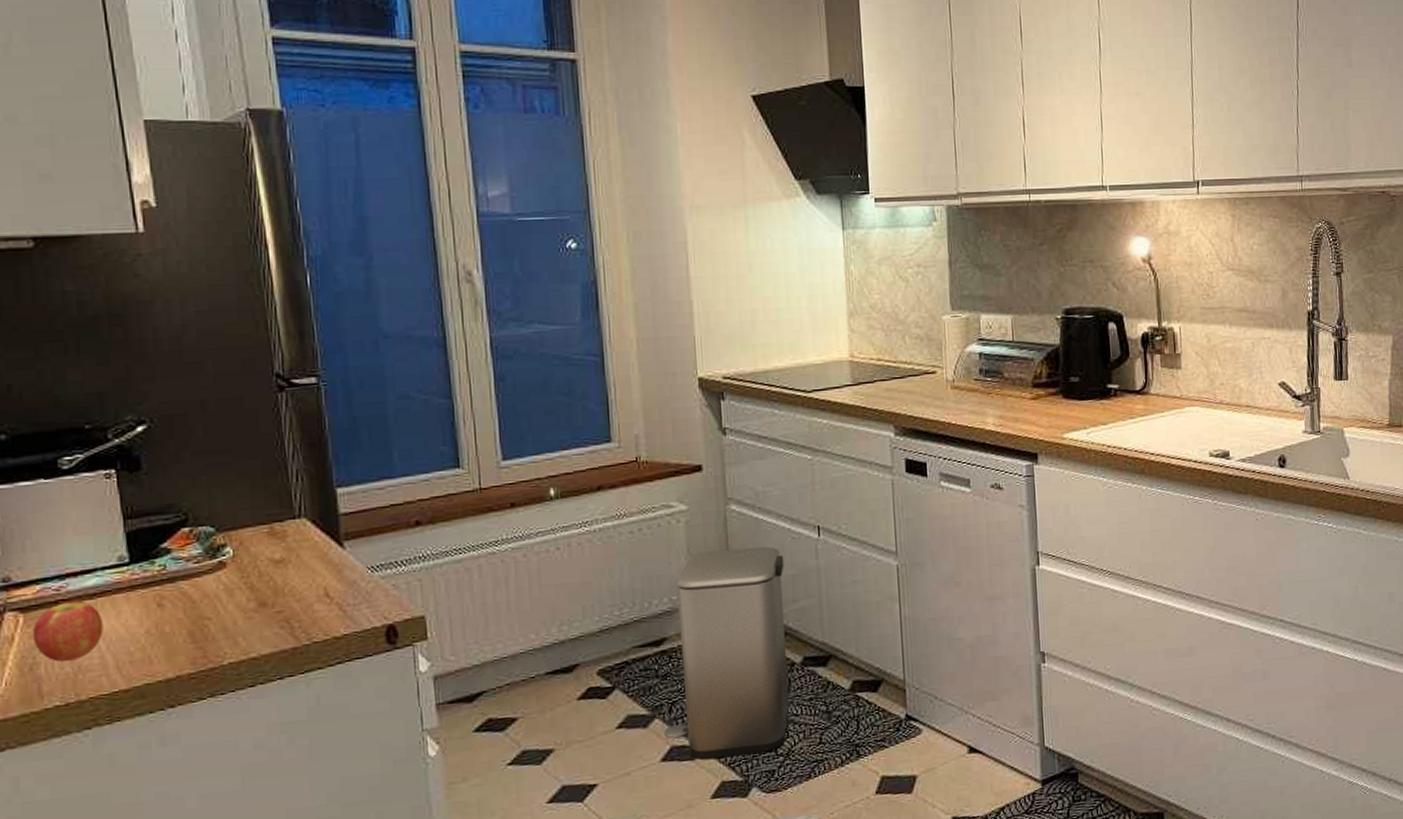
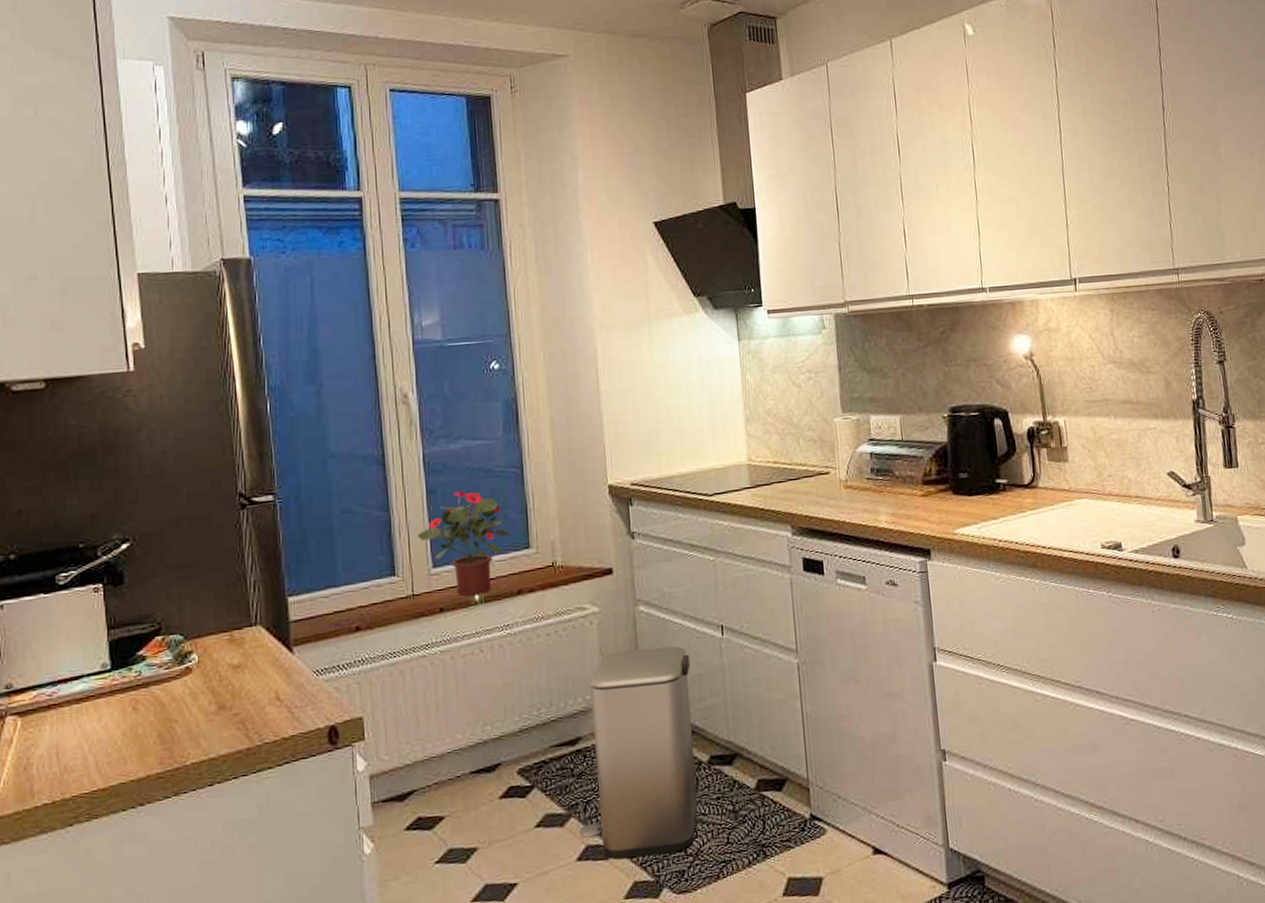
fruit: present [32,601,103,663] -> none [27,705,87,763]
potted flower: none [484,378,590,490] -> present [417,490,510,596]

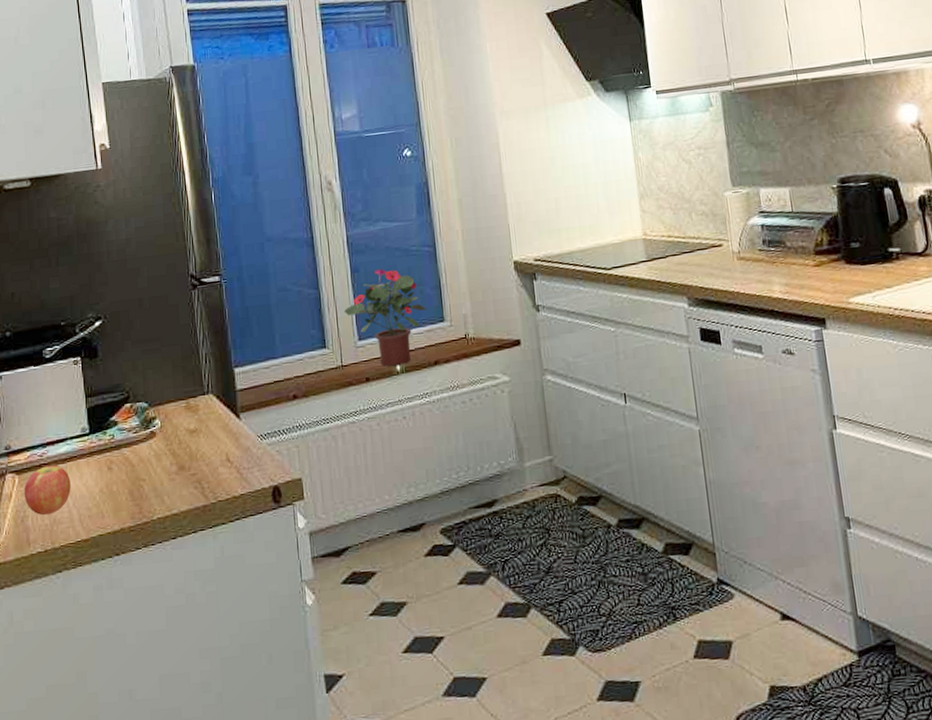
fruit: none [27,705,87,763] -> present [24,465,71,516]
pedal bin: present [580,646,698,860] -> none [499,413,609,618]

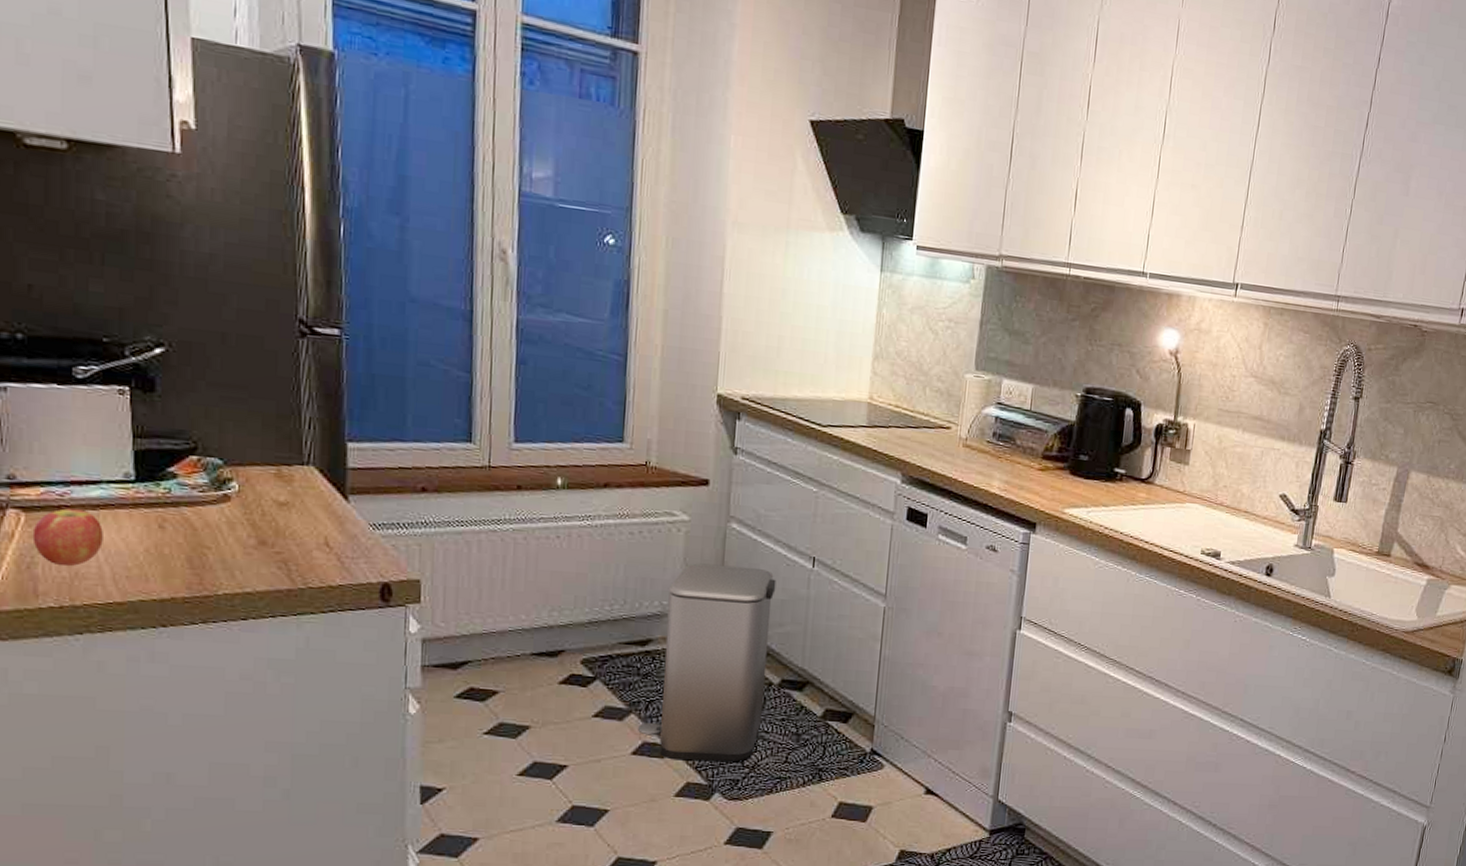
potted flower: present [343,268,427,366] -> none [500,366,604,479]
pedal bin: none [499,413,609,618] -> present [638,563,776,763]

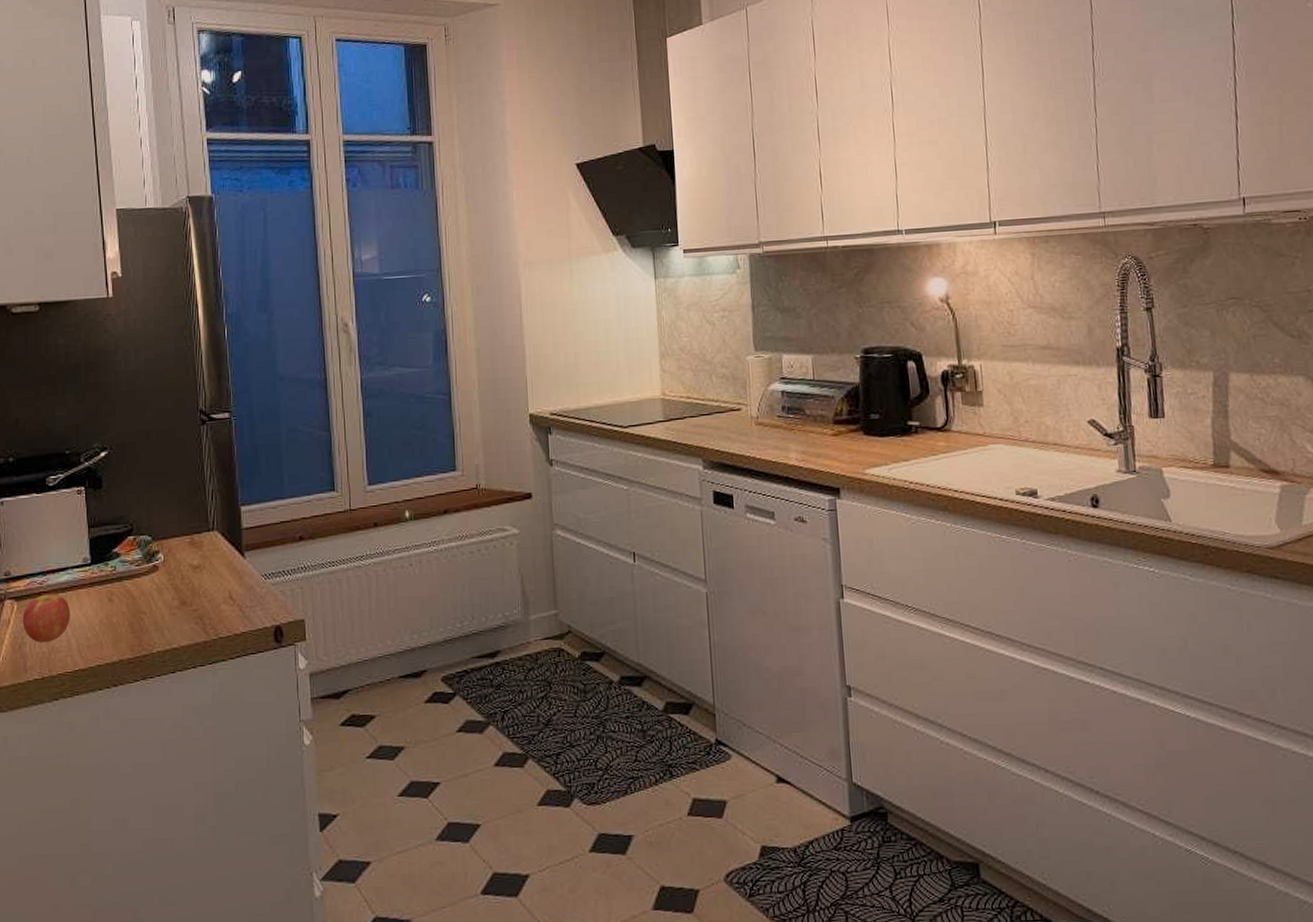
pedal bin: present [638,563,776,763] -> none [497,569,608,768]

